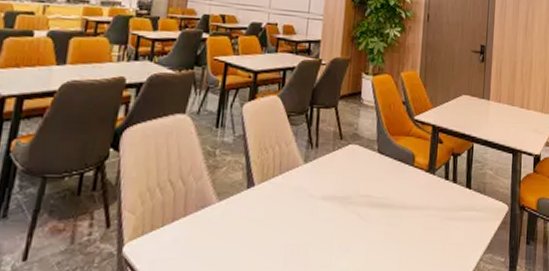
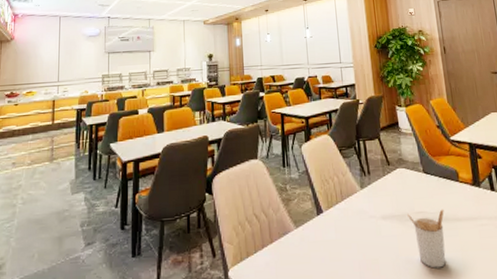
utensil holder: none [351,194,392,259] -> present [407,209,446,268]

